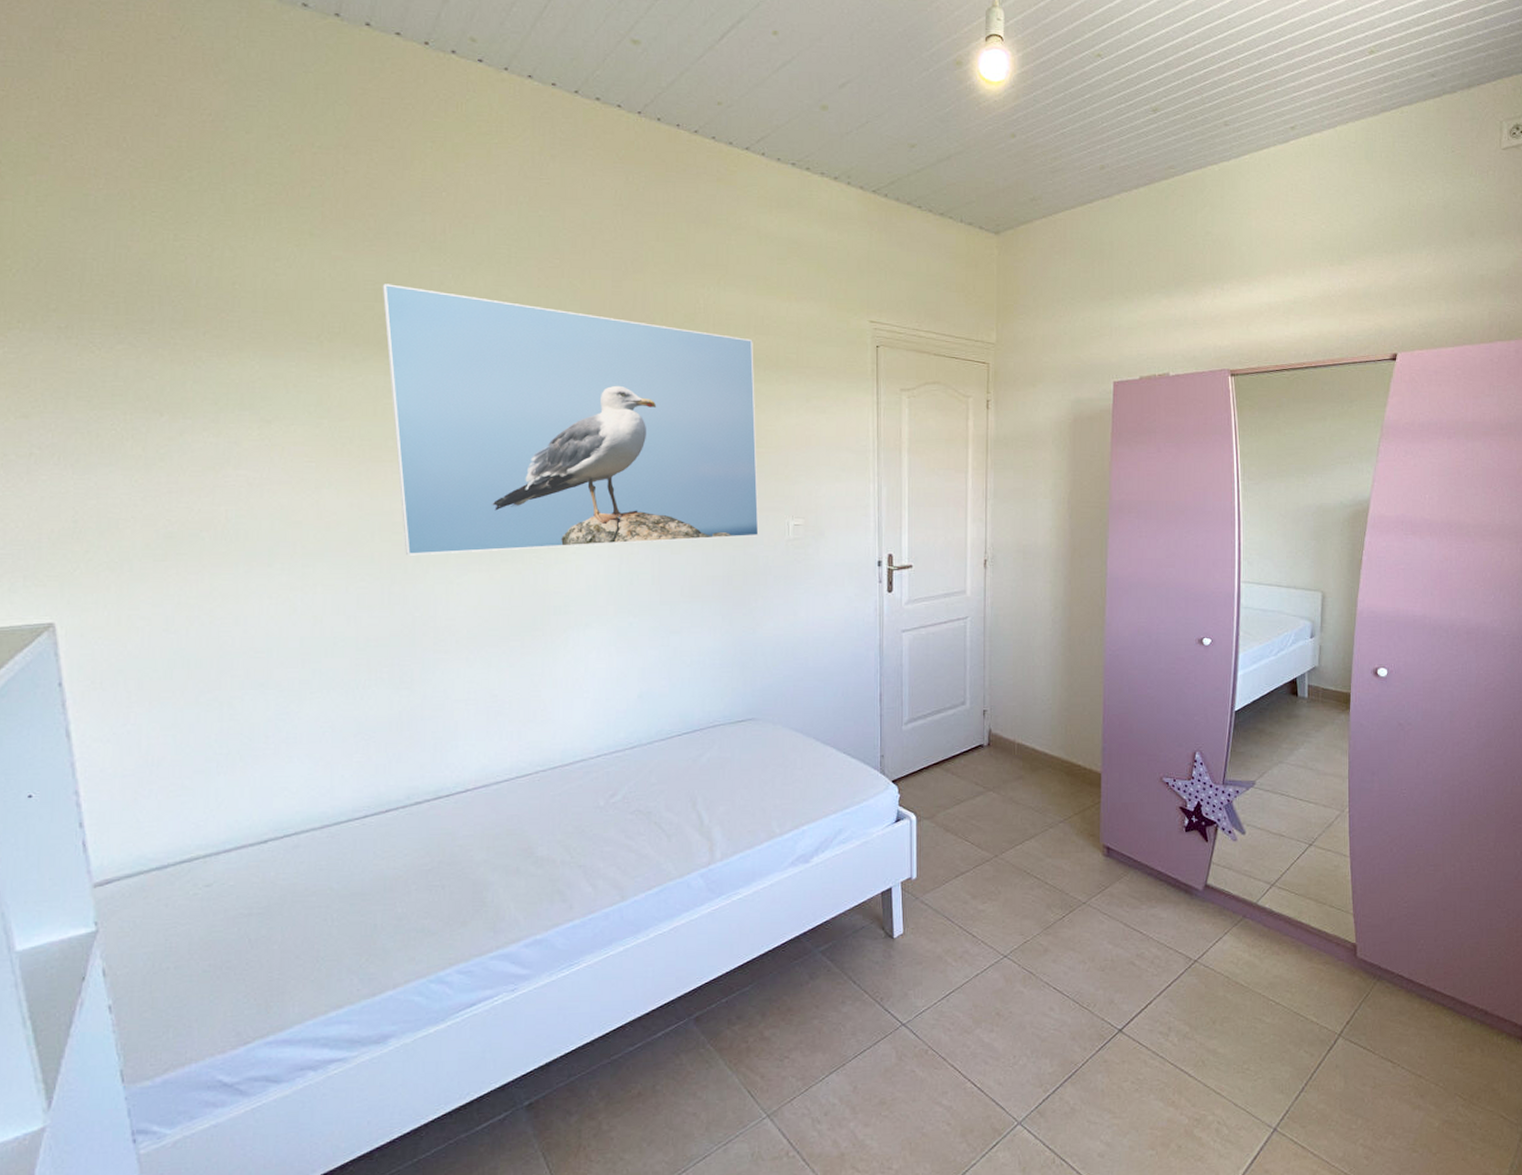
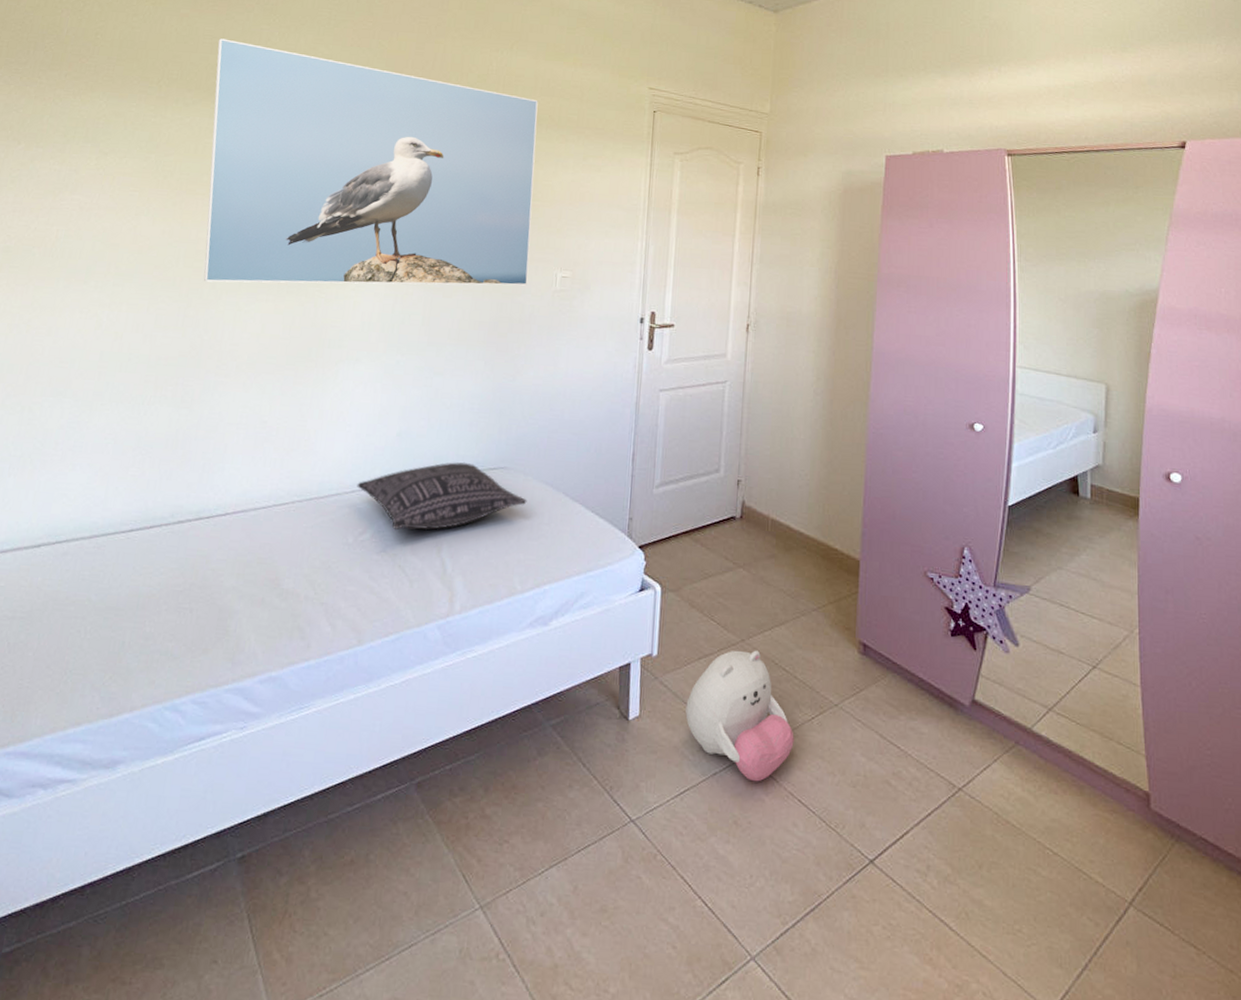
pillow: none [602,717,778,788] -> present [357,462,527,530]
plush toy: none [947,863,1048,978] -> present [685,650,794,782]

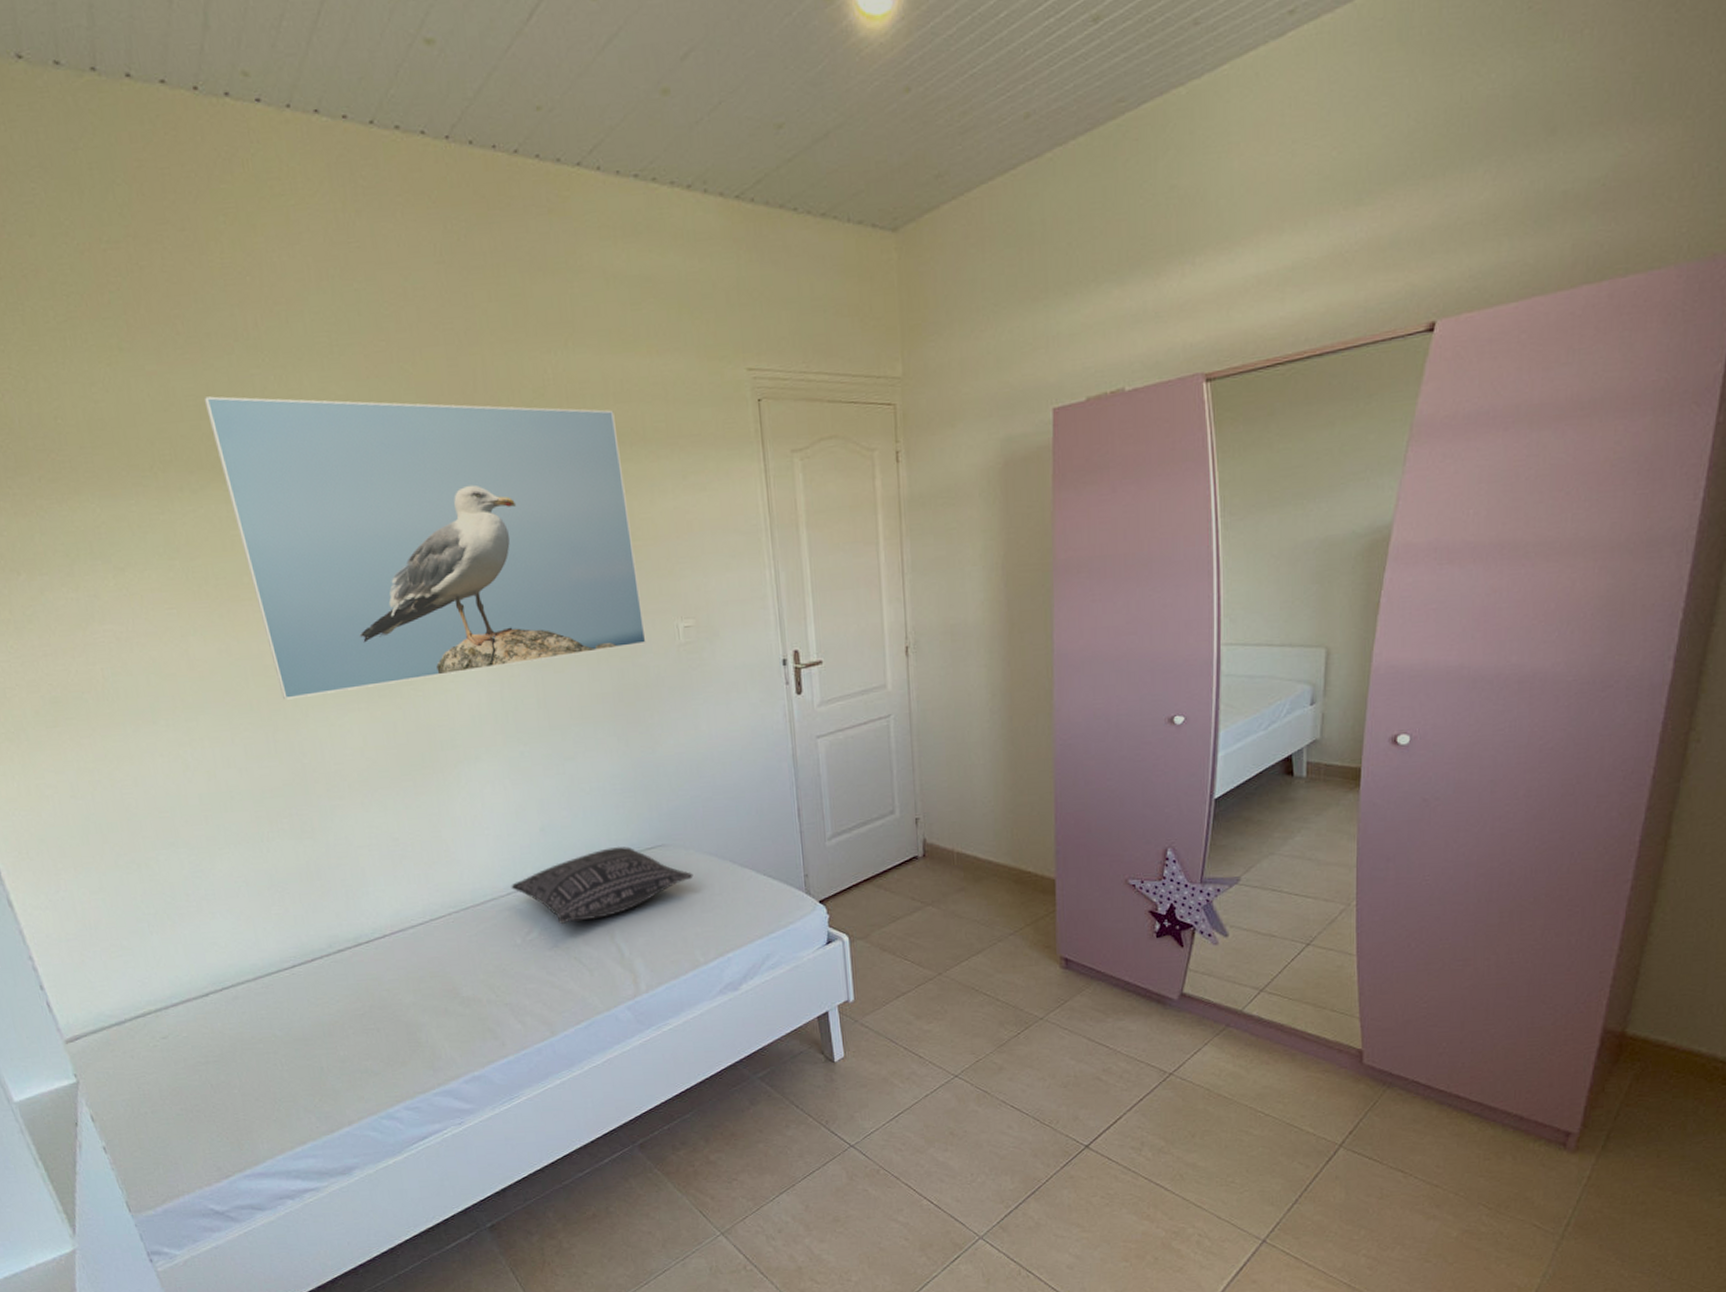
plush toy: present [685,650,794,782] -> none [890,981,1002,1097]

